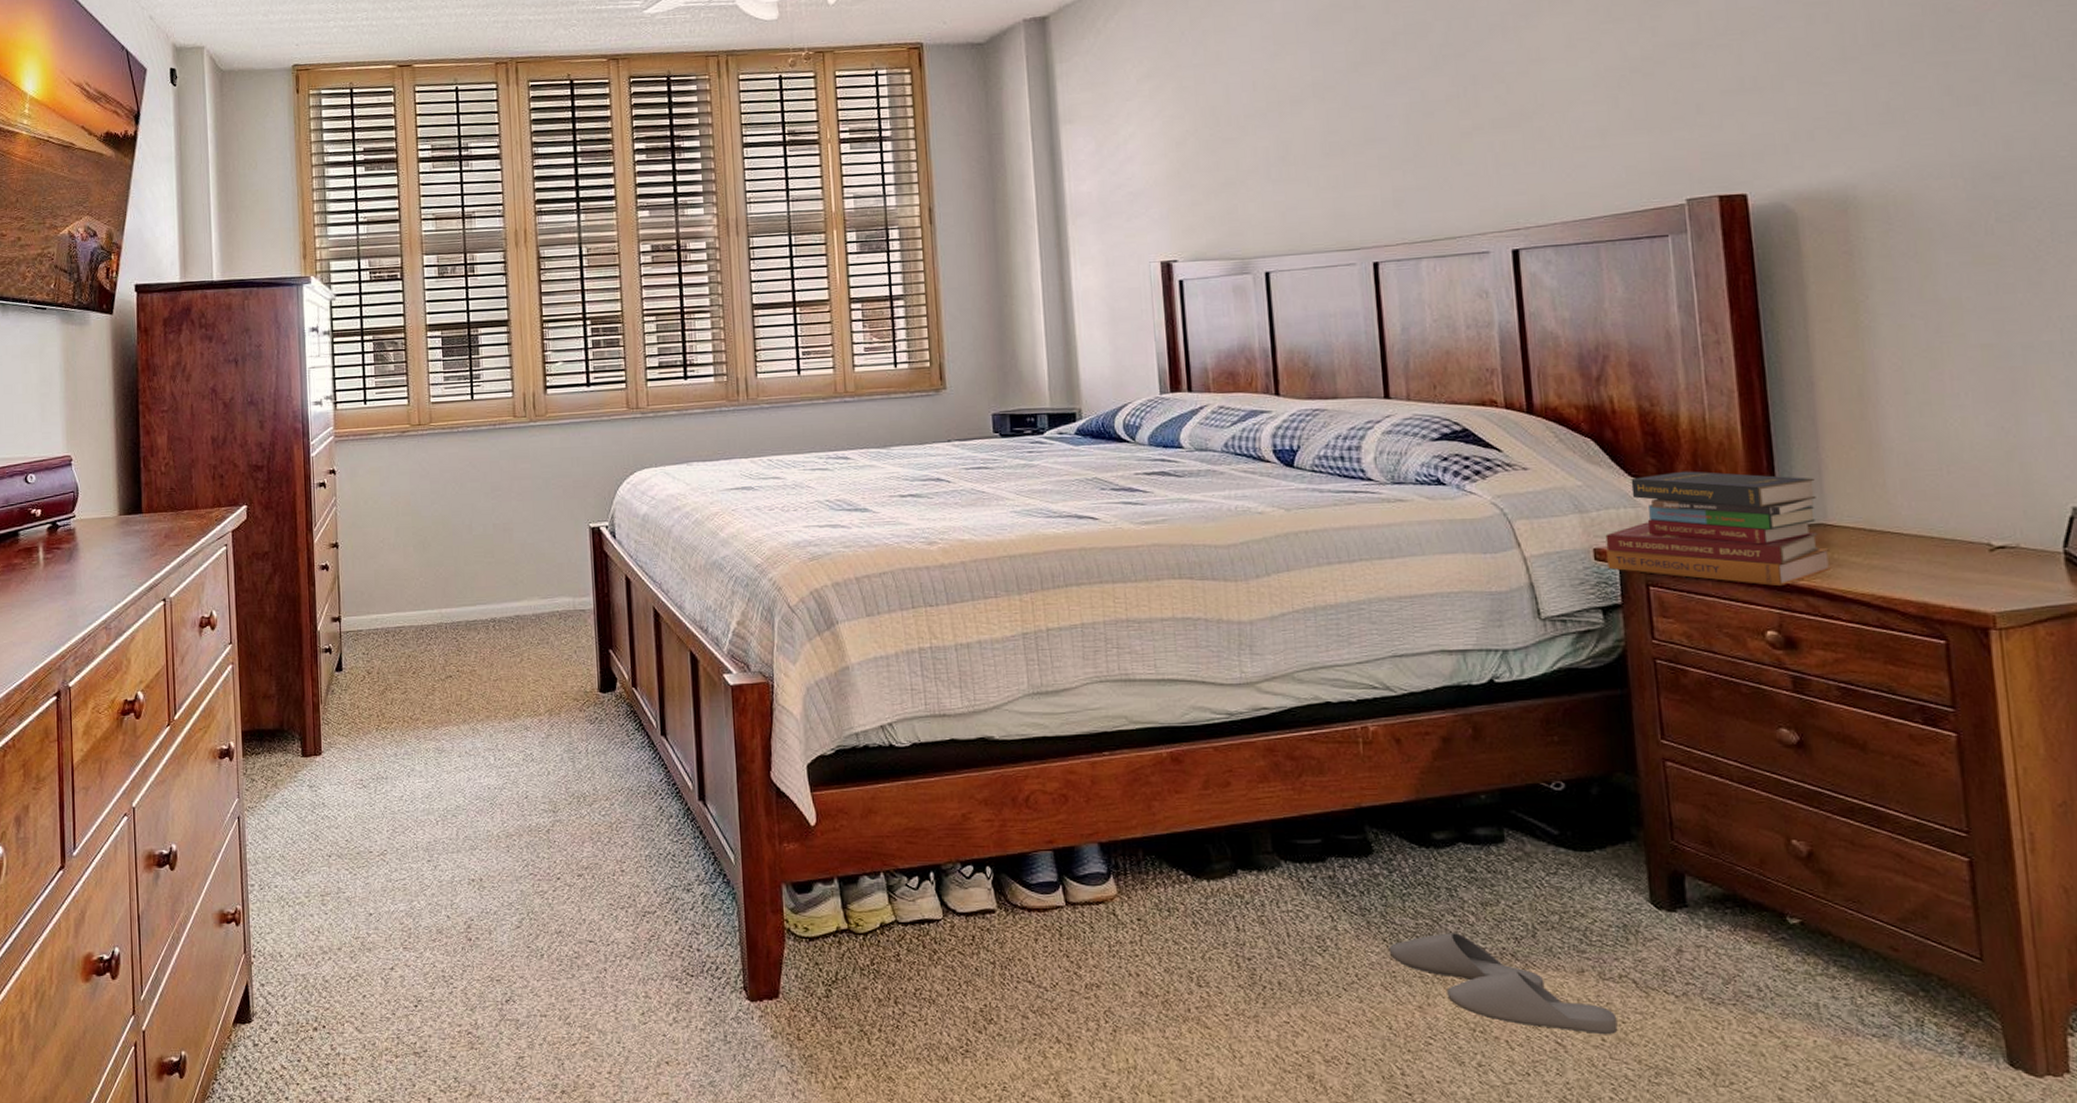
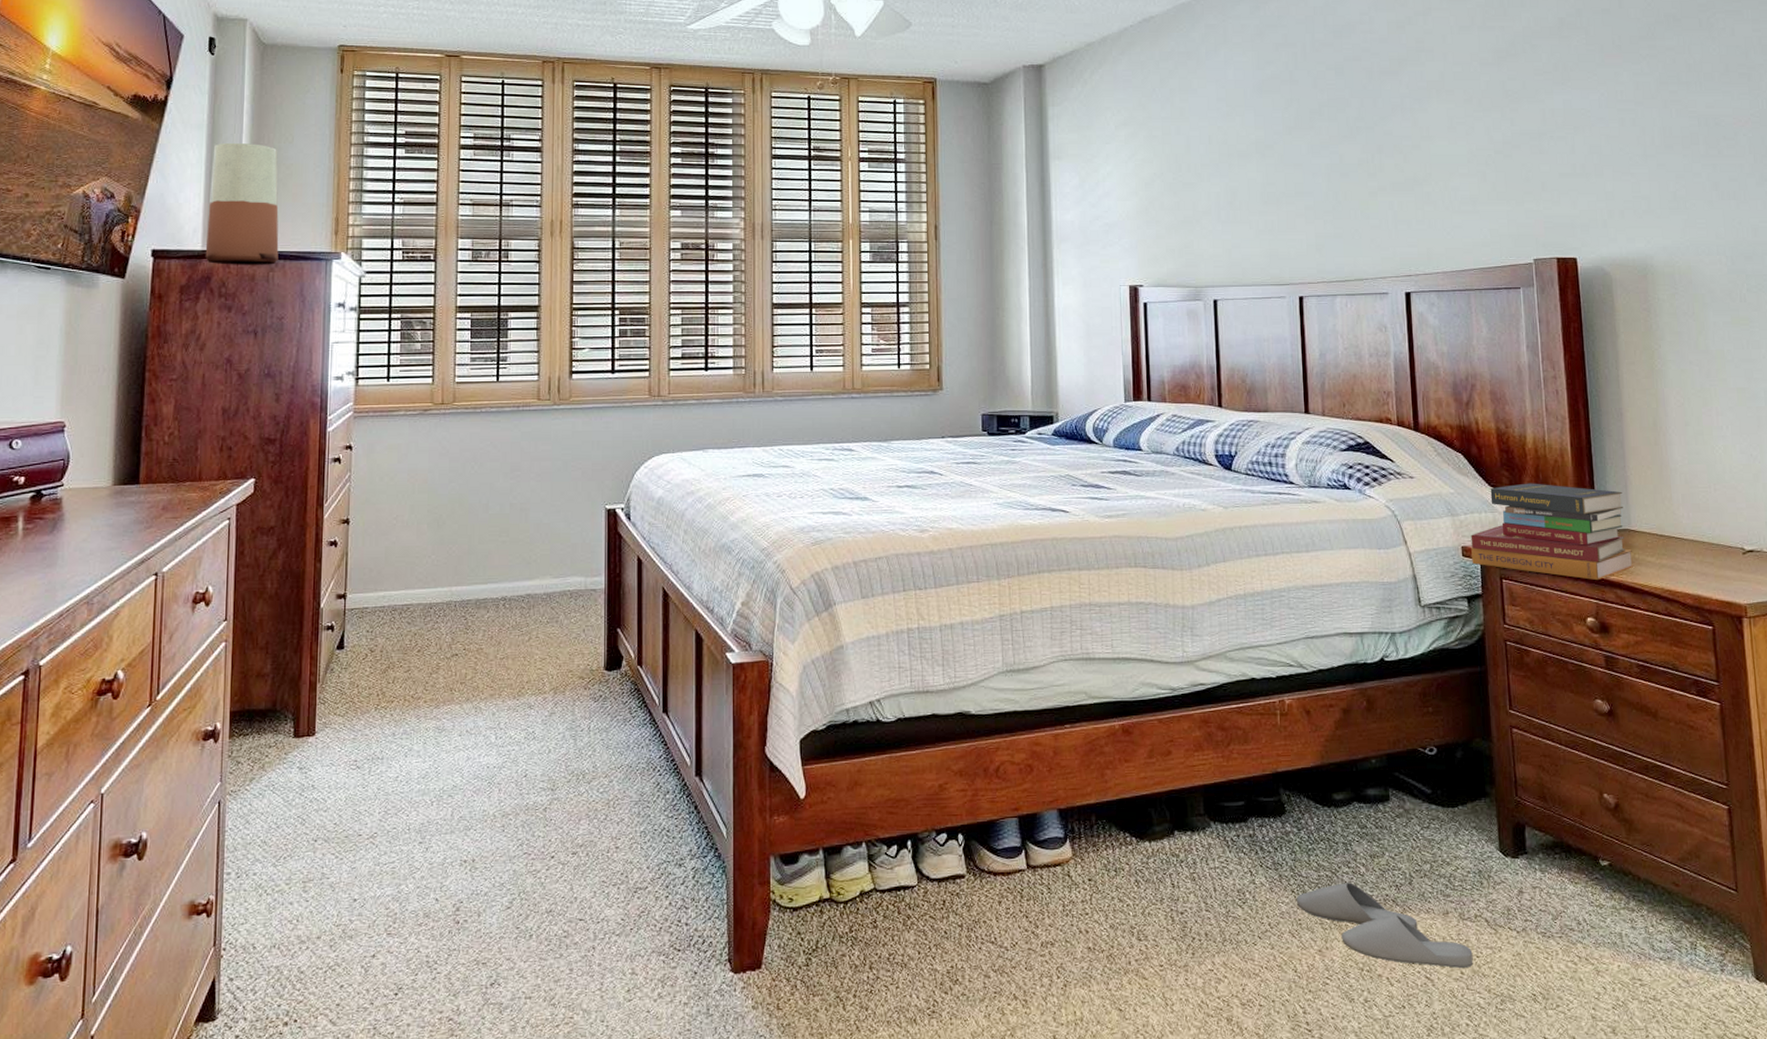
vase: none [183,172,252,296] -> present [205,142,279,266]

